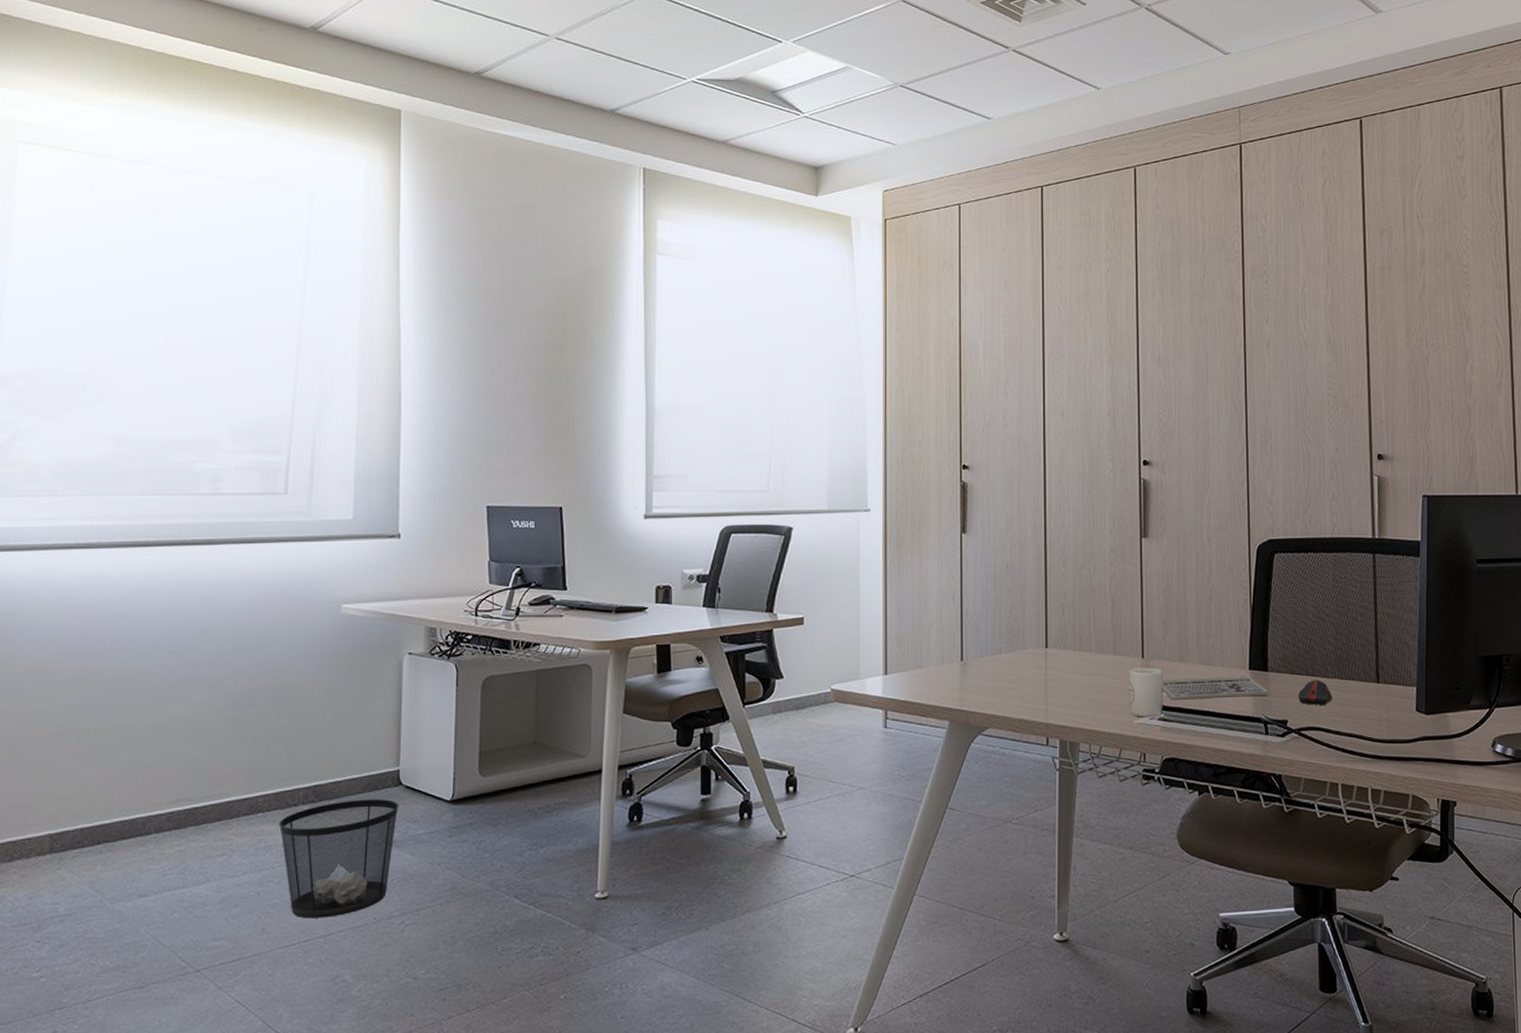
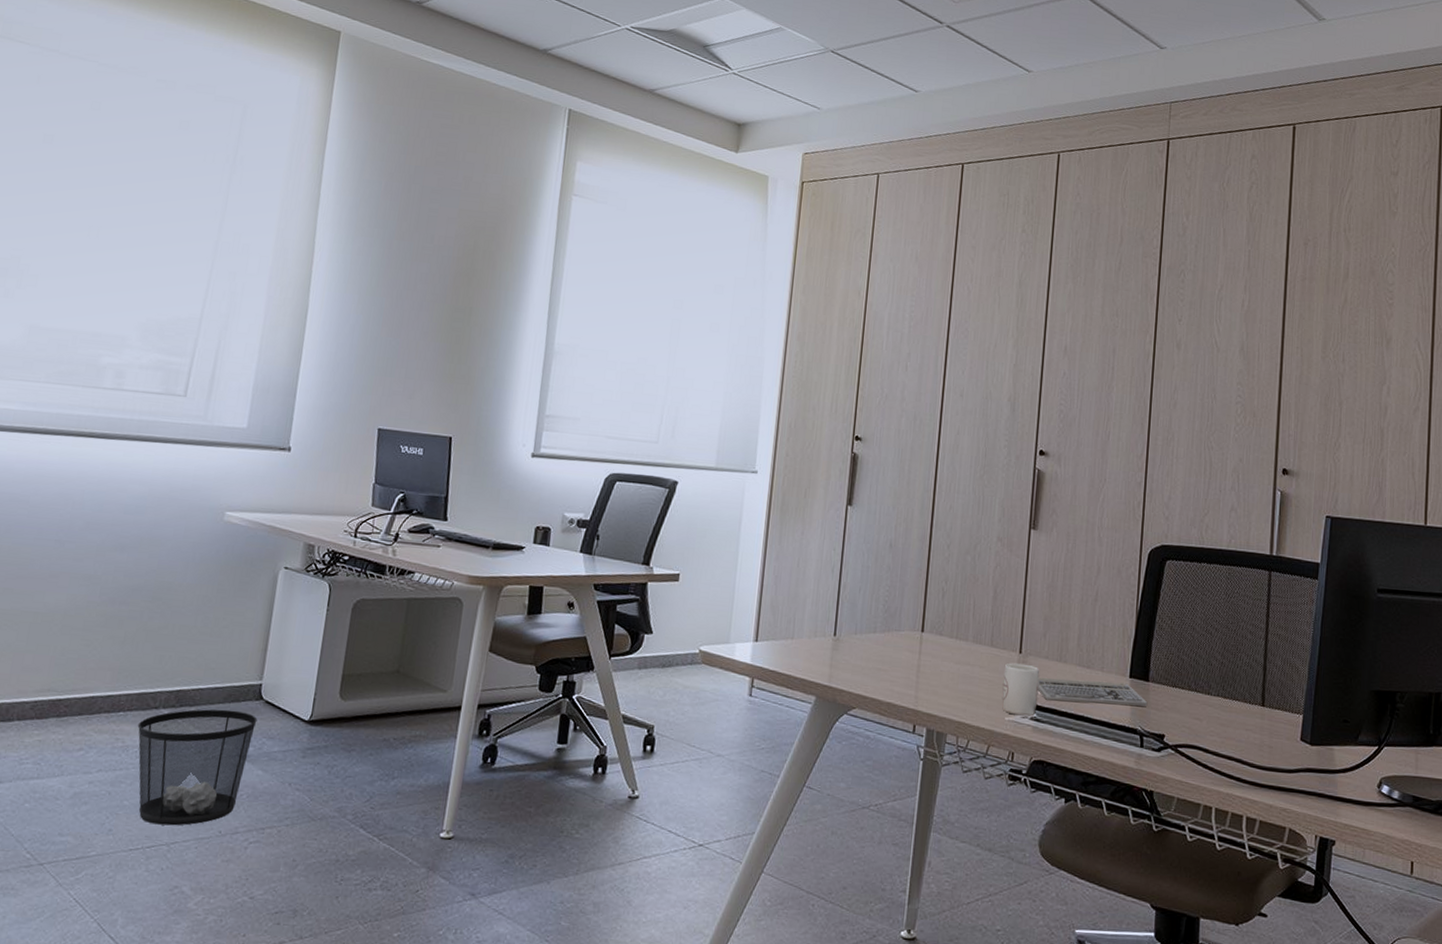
computer mouse: present [1297,680,1333,705] -> none [1177,695,1214,723]

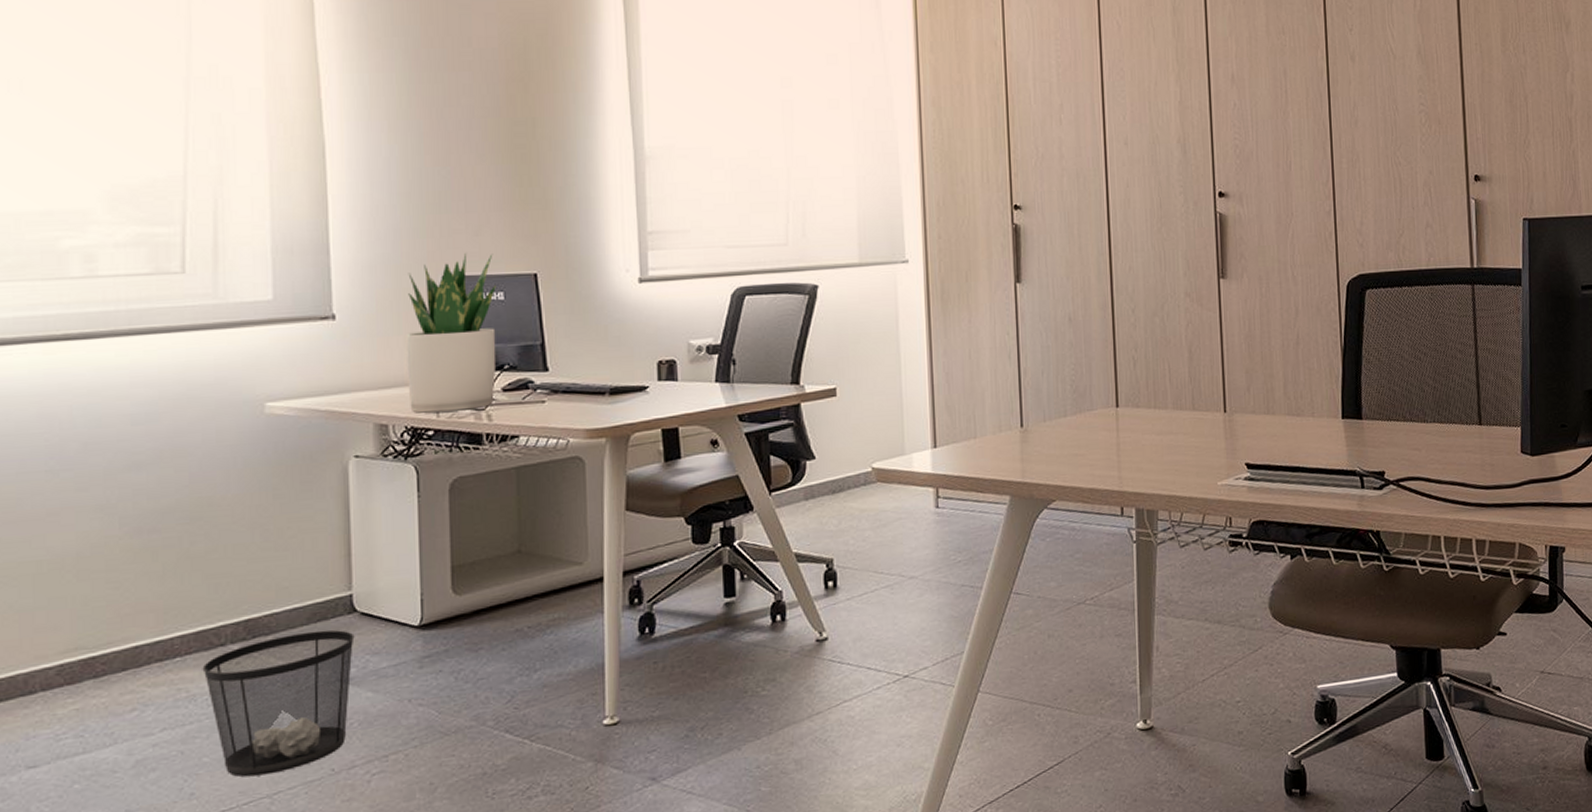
planter: none [334,412,421,544] -> present [406,253,497,413]
mug: present [1001,663,1040,716] -> none [1210,423,1250,478]
computer keyboard: present [1037,678,1148,706] -> none [1247,425,1364,458]

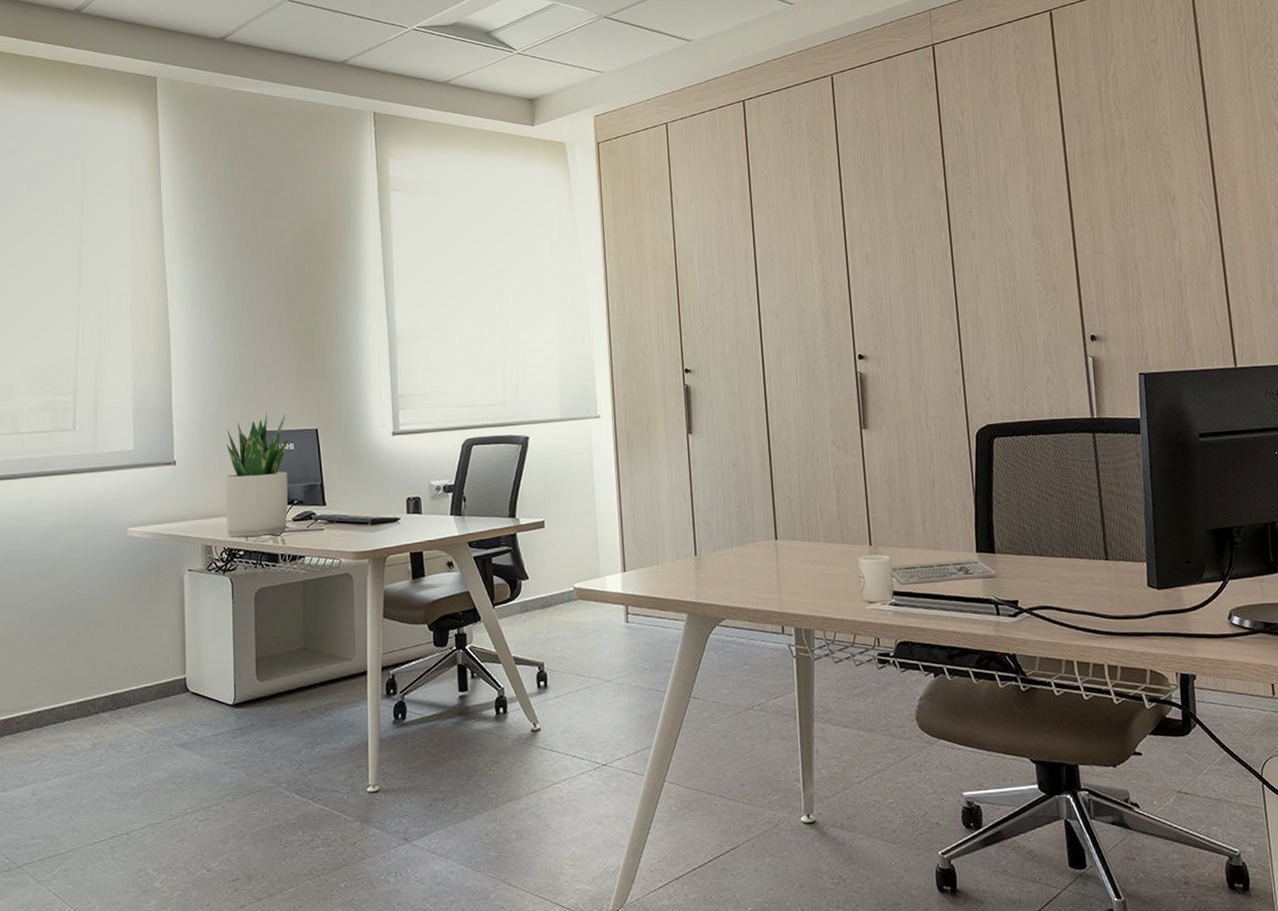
waste bin: present [202,629,355,777] -> none [83,704,187,817]
mug: none [1210,423,1250,478] -> present [857,554,894,603]
computer keyboard: none [1247,425,1364,458] -> present [891,558,998,586]

